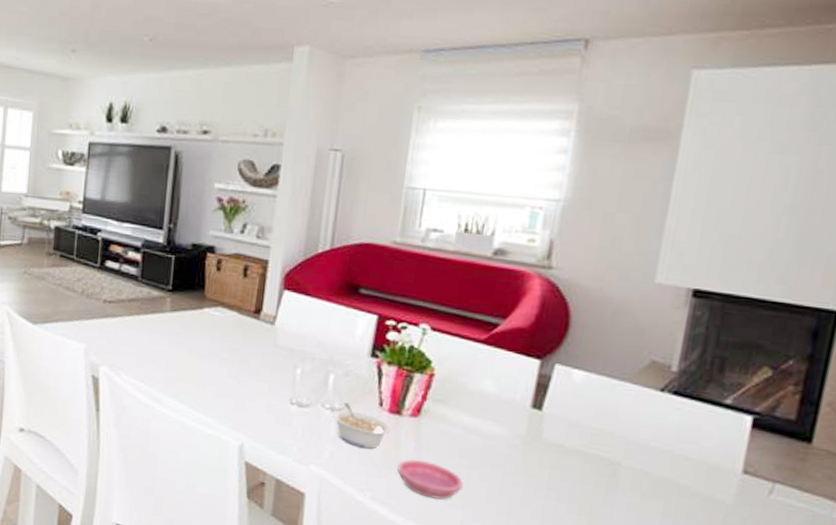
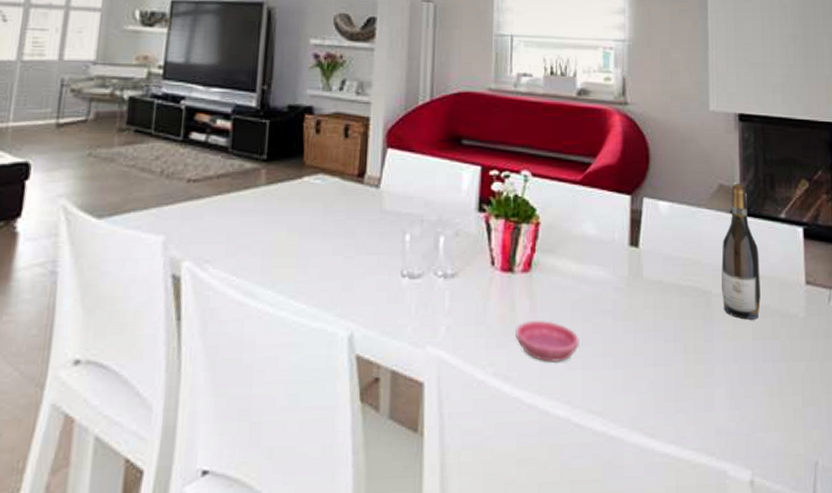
legume: present [333,402,391,449] -> none [446,266,504,316]
wine bottle: none [632,361,689,497] -> present [721,183,761,320]

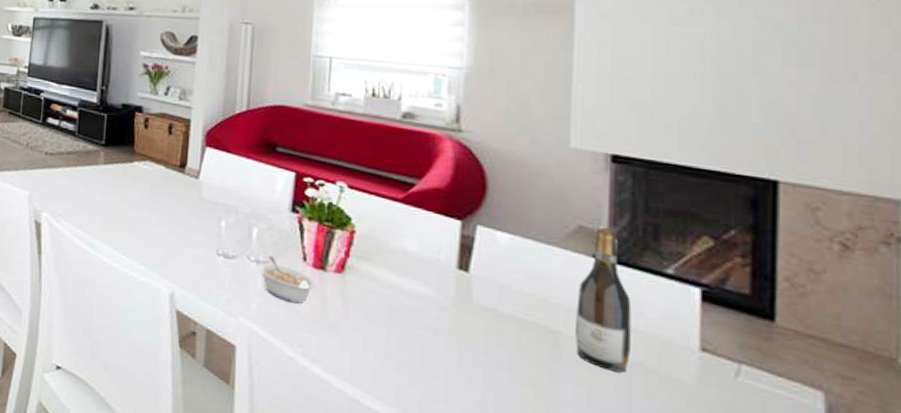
legume: none [446,266,504,316] -> present [258,255,316,304]
saucer: present [516,319,580,363] -> none [326,316,396,361]

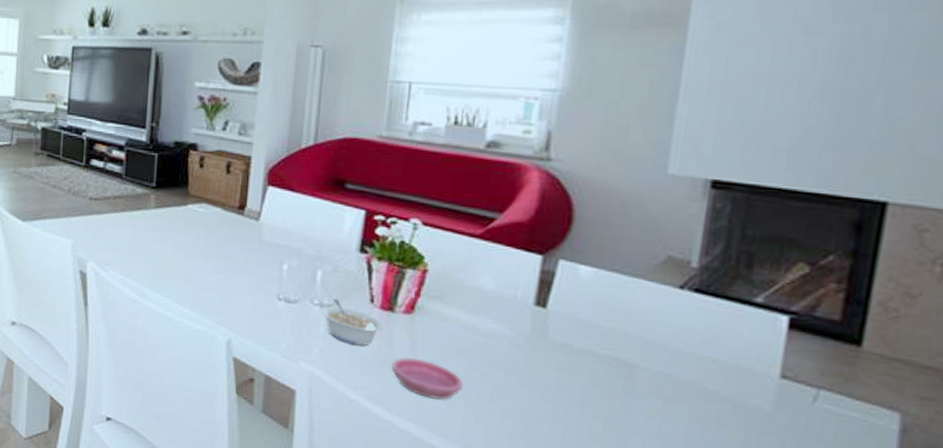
saucer: none [326,316,396,361] -> present [392,357,464,400]
wine bottle: present [575,226,632,373] -> none [652,256,715,403]

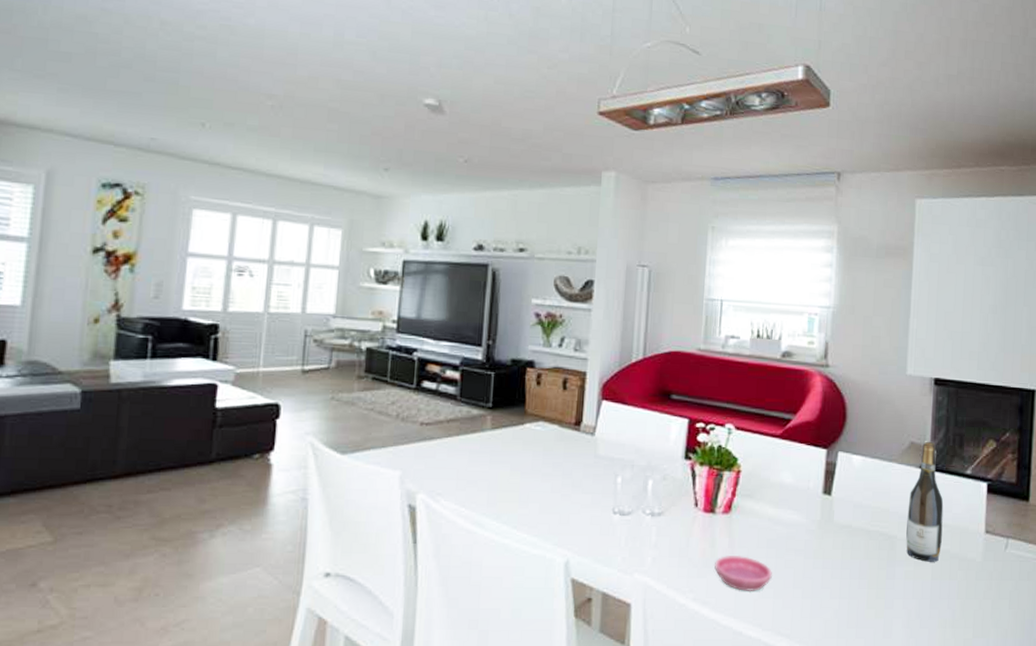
legume: present [322,298,383,346] -> none [653,506,706,550]
wine bottle: none [652,256,715,403] -> present [906,441,944,562]

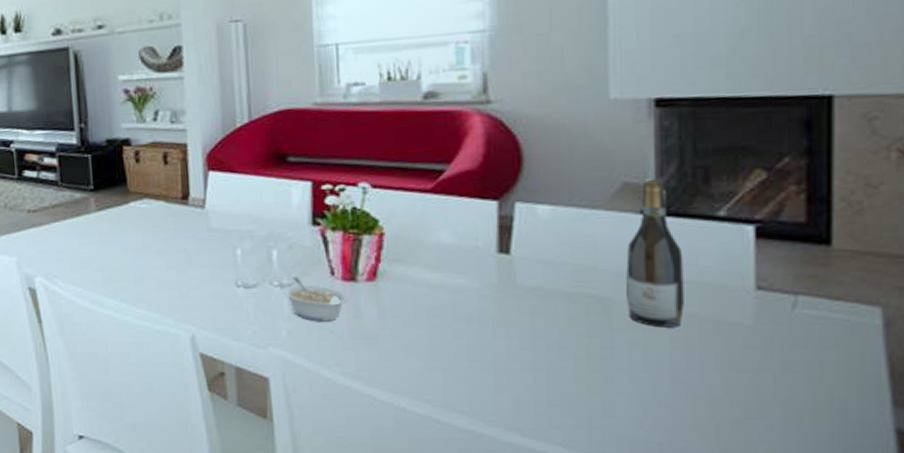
legume: none [653,506,706,550] -> present [283,277,348,322]
saucer: present [714,555,773,591] -> none [363,325,440,364]

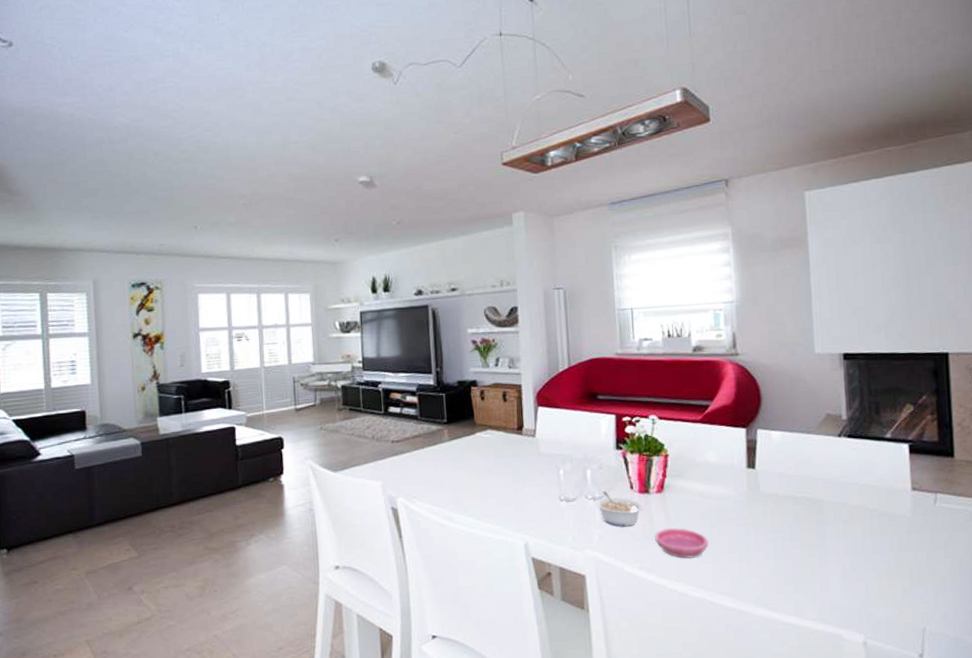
saucer: none [363,325,440,364] -> present [655,527,710,559]
wine bottle: present [626,179,684,328] -> none [831,411,869,521]

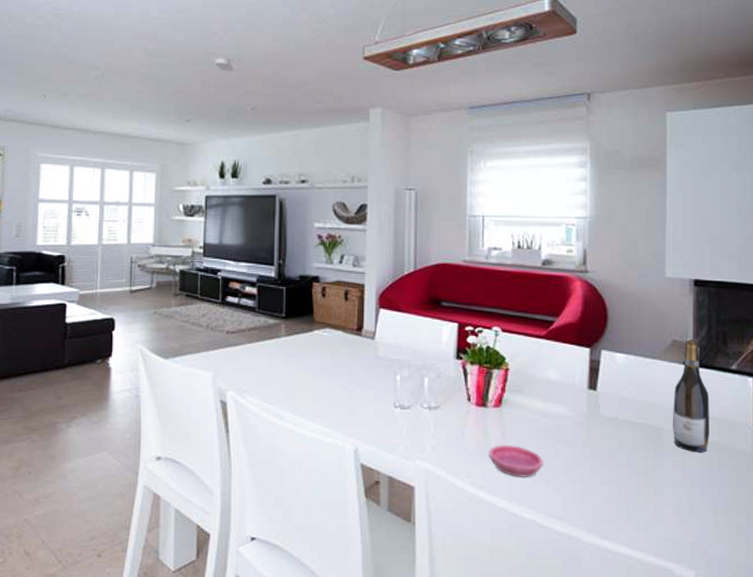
legume: present [595,491,643,527] -> none [431,401,479,440]
wine bottle: none [831,411,869,521] -> present [673,339,710,452]

